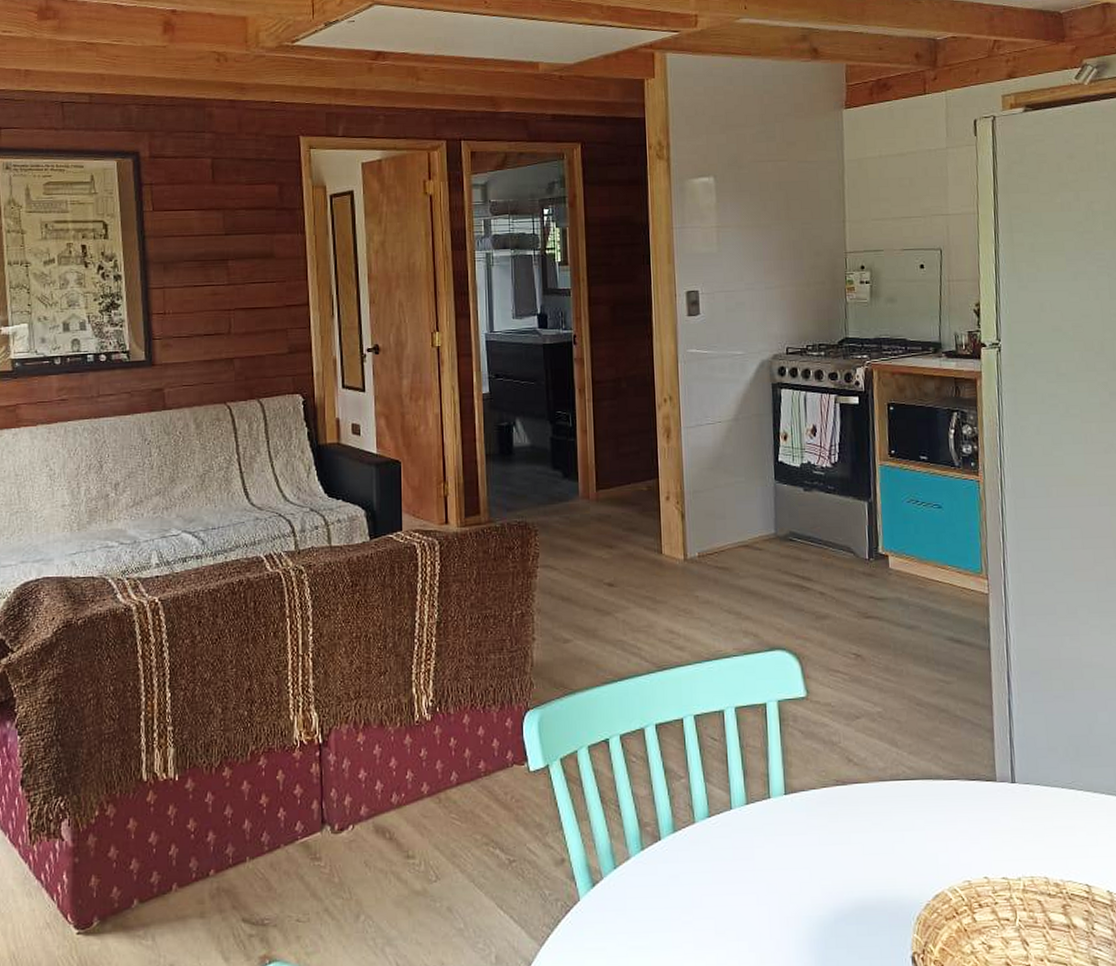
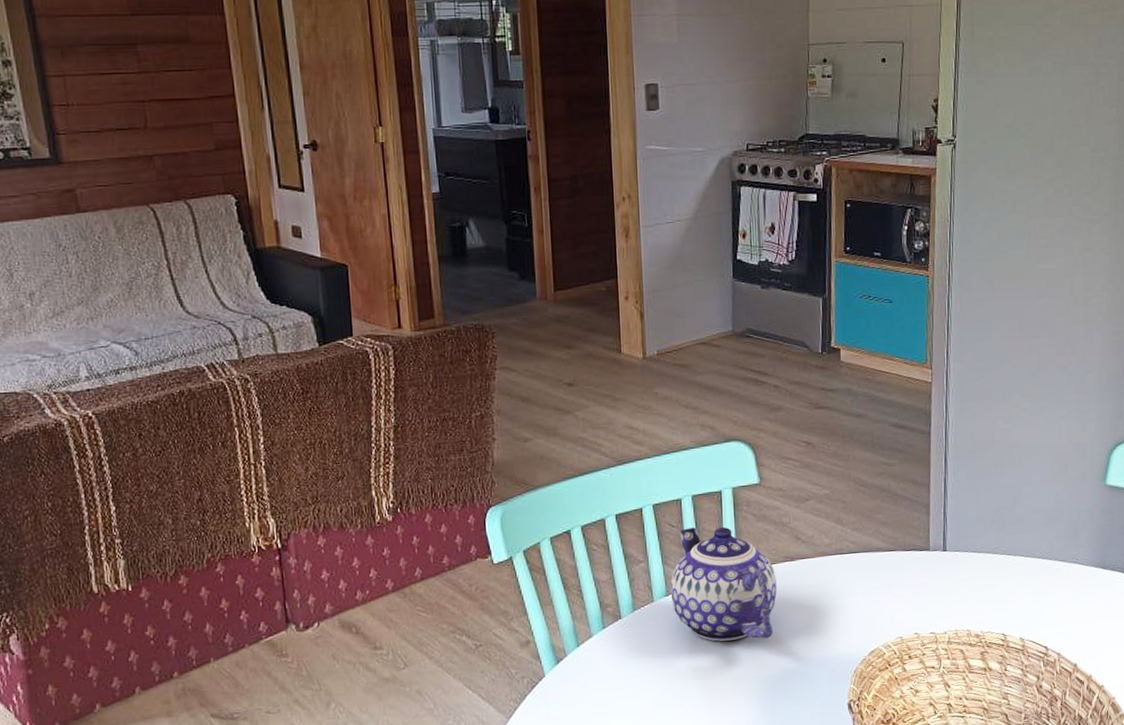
teapot: none [713,742,828,873] -> present [670,527,777,641]

